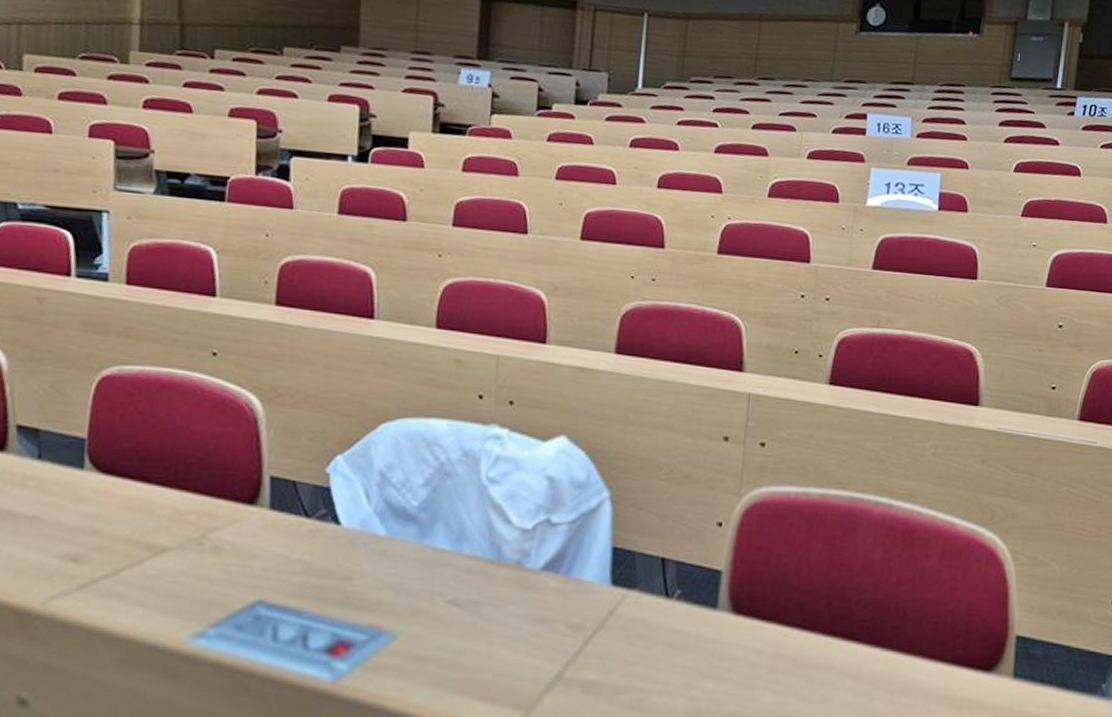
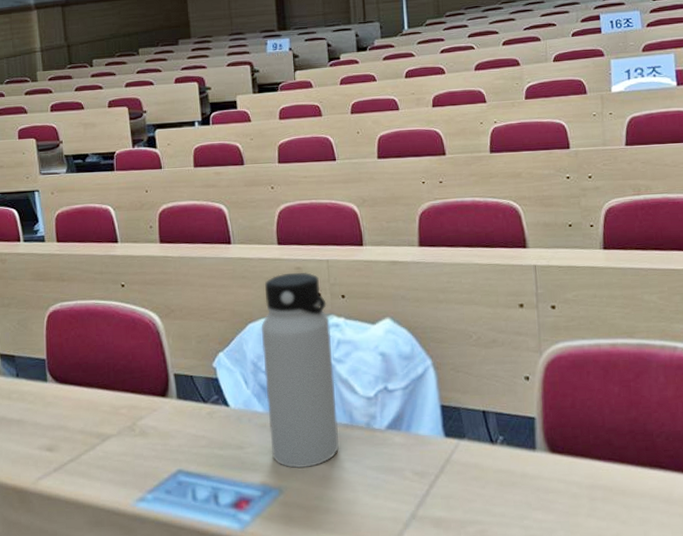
water bottle: none [388,364,490,611] -> present [261,272,339,469]

